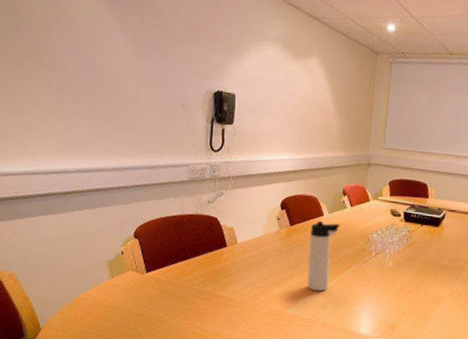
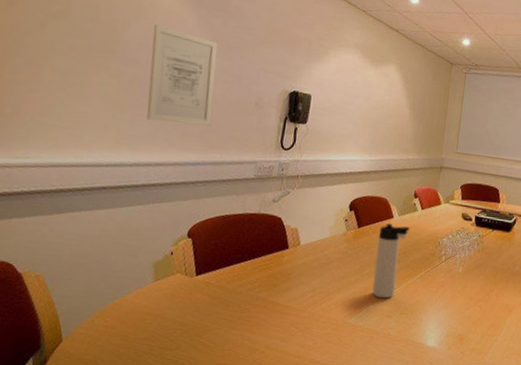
wall art: none [75,27,142,131] -> present [146,25,218,126]

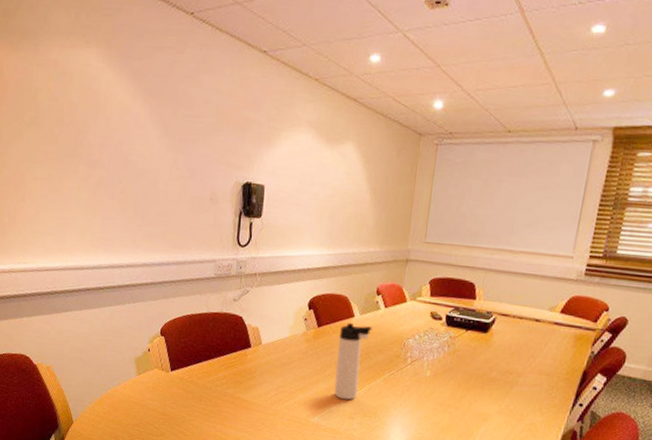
wall art: present [146,25,218,126] -> none [111,122,171,226]

